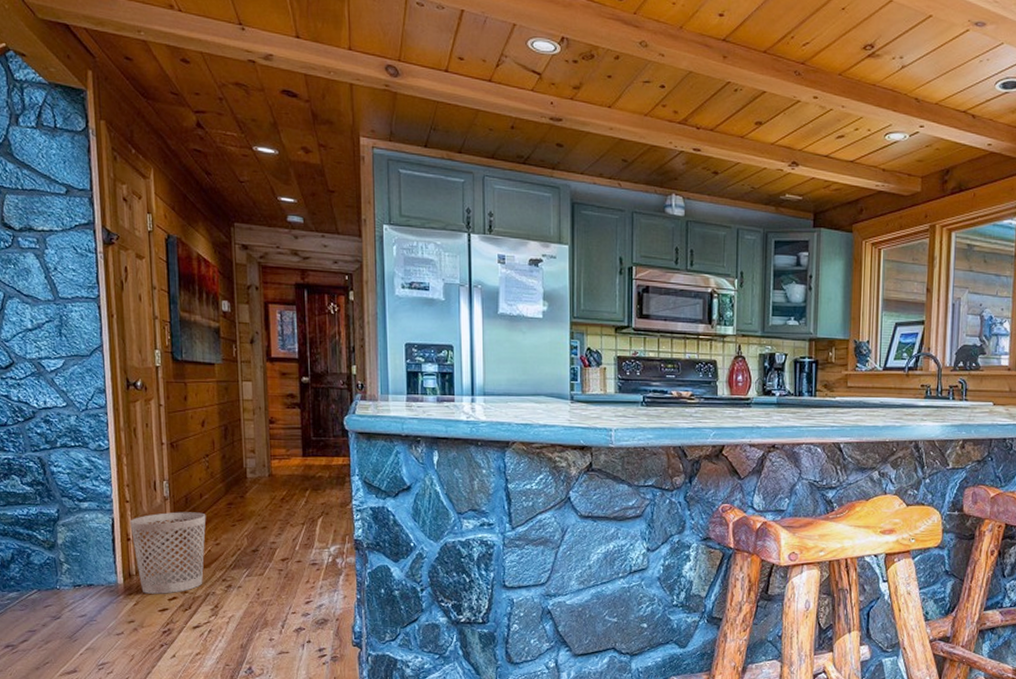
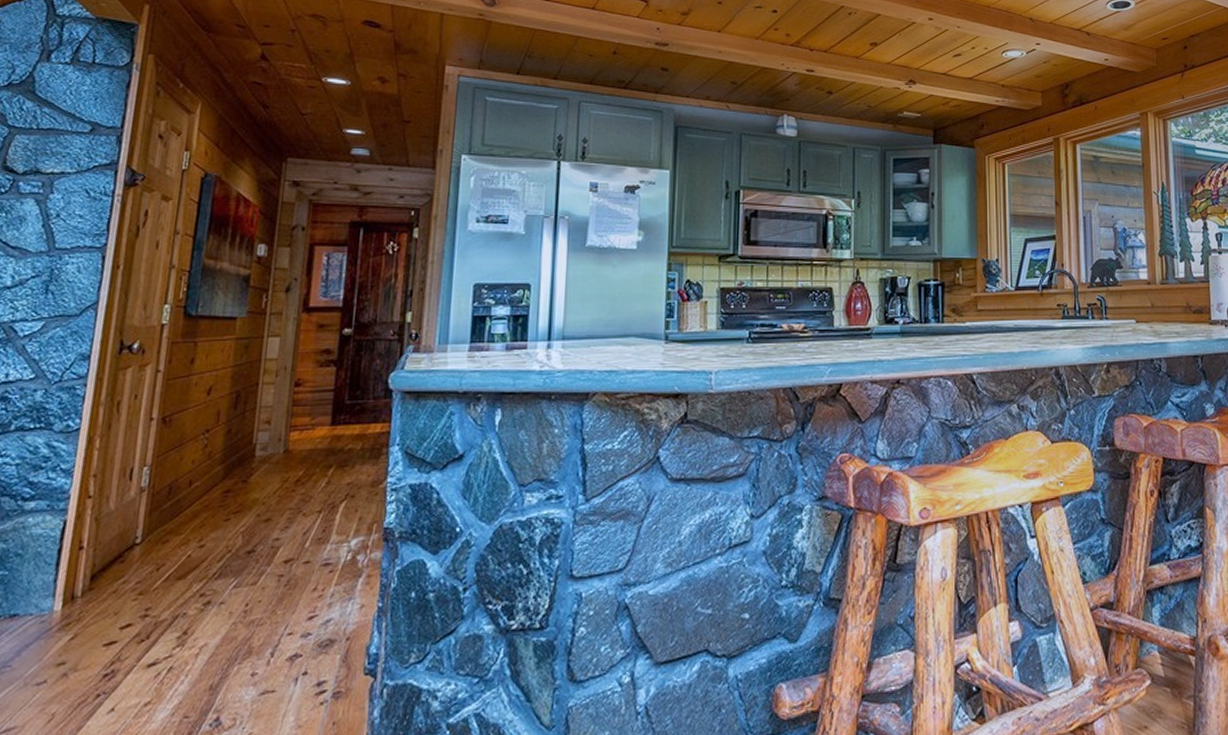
wastebasket: present [130,512,206,594] -> none [84,505,193,622]

